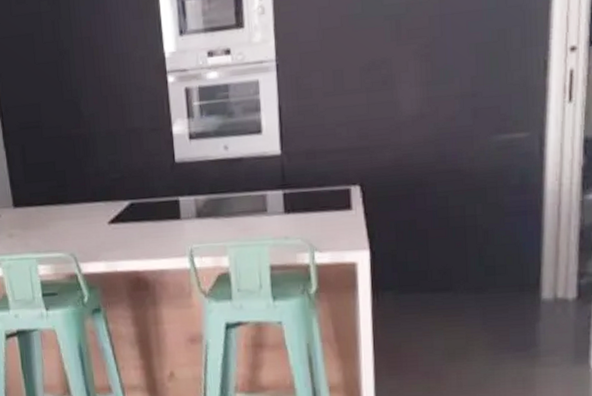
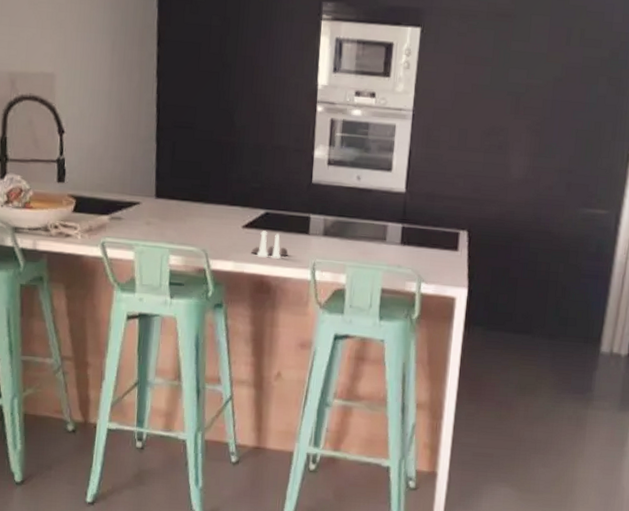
salt and pepper shaker set: none [121,223,162,253] -> present [251,230,288,259]

